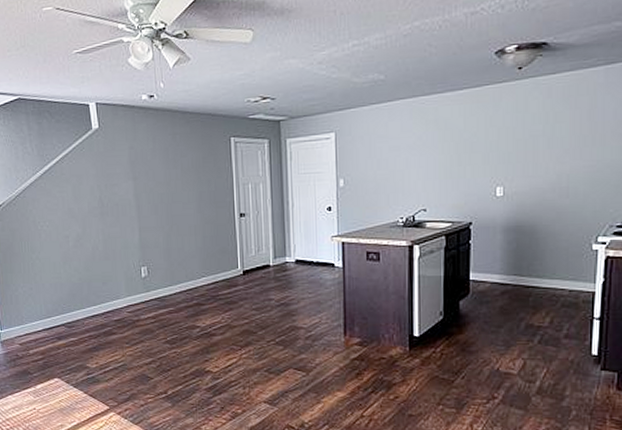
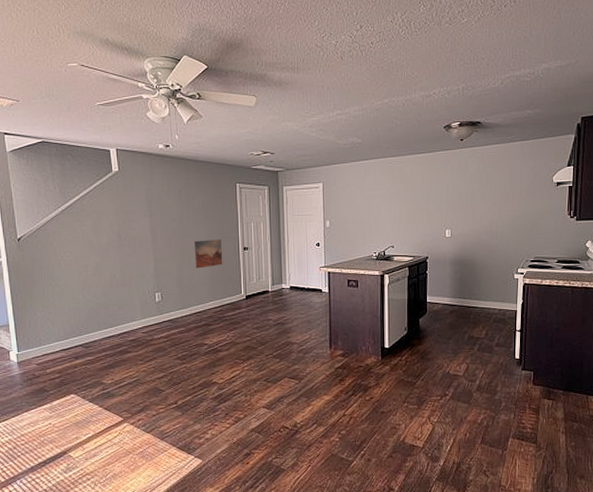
wall art: none [182,204,216,239] -> present [194,239,223,269]

